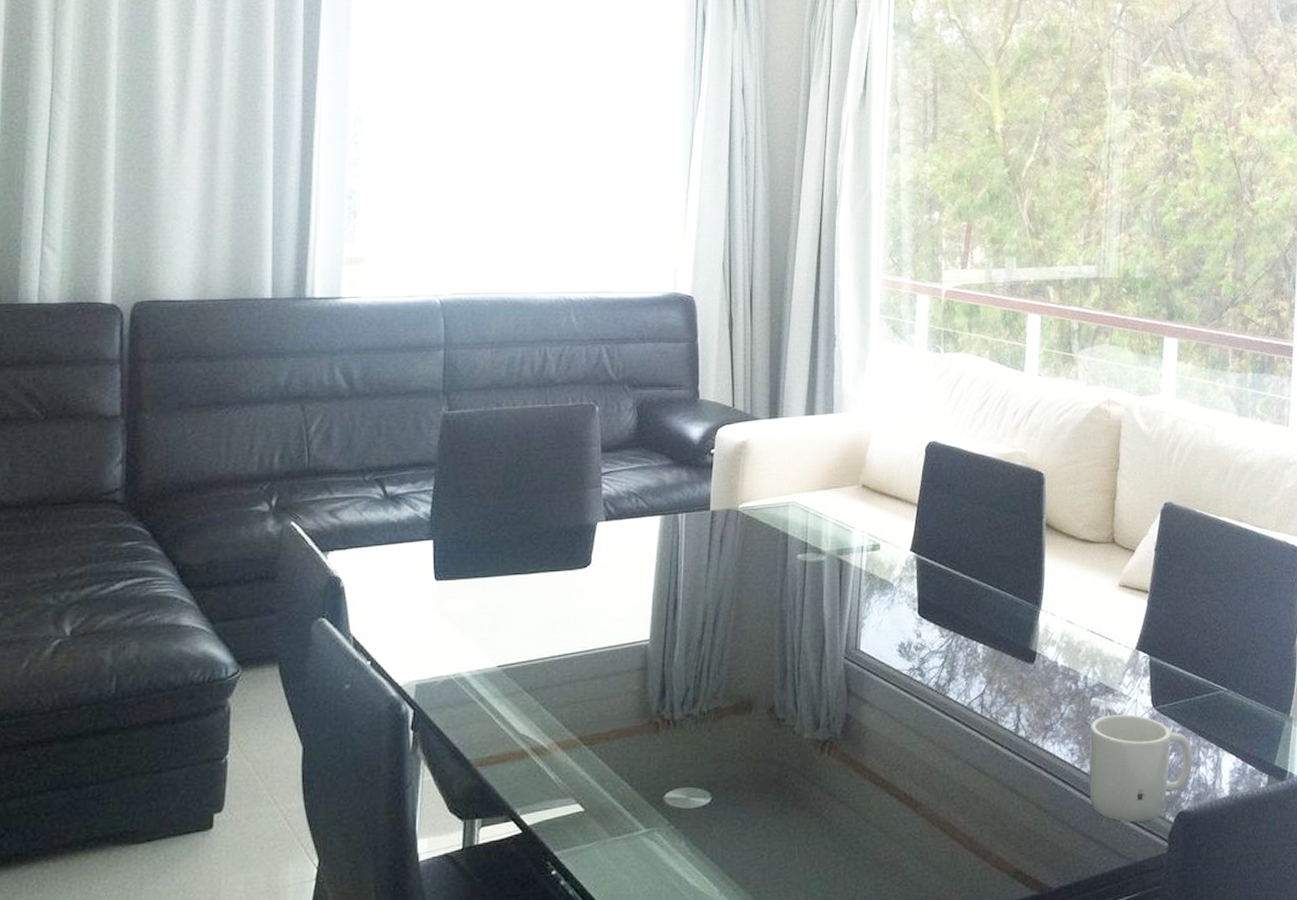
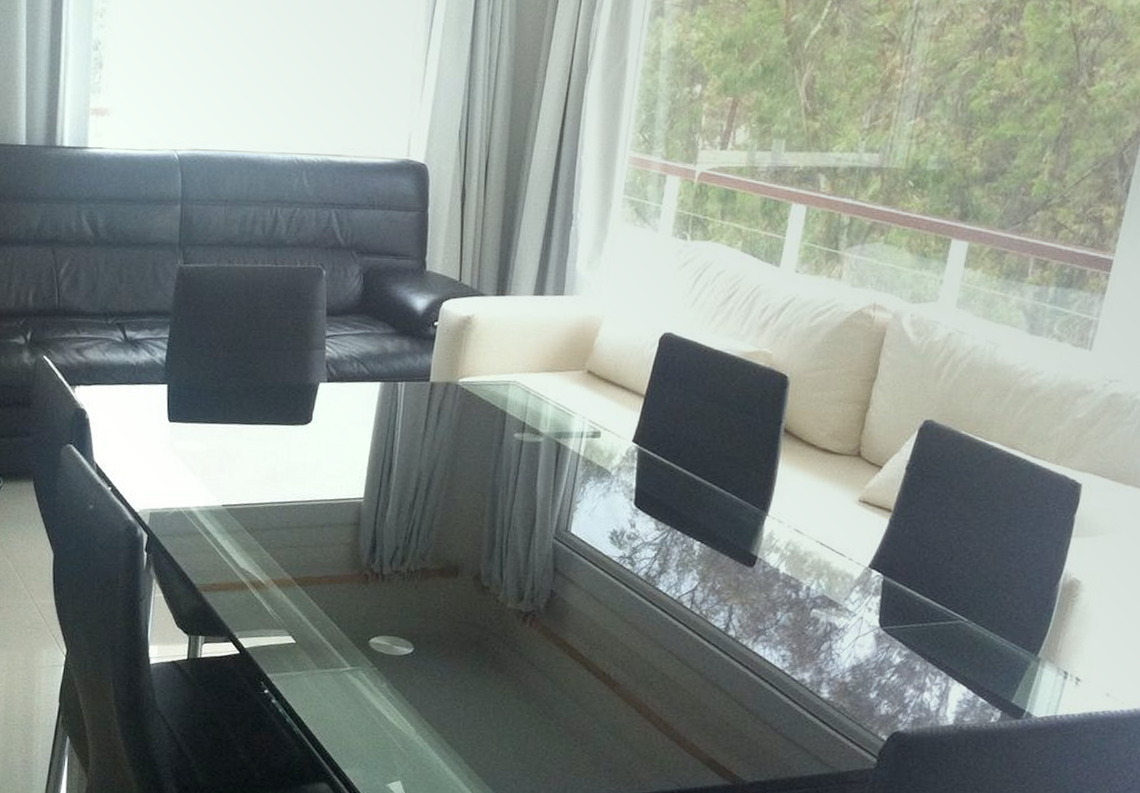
mug: present [1089,714,1193,823] -> none [797,627,918,736]

